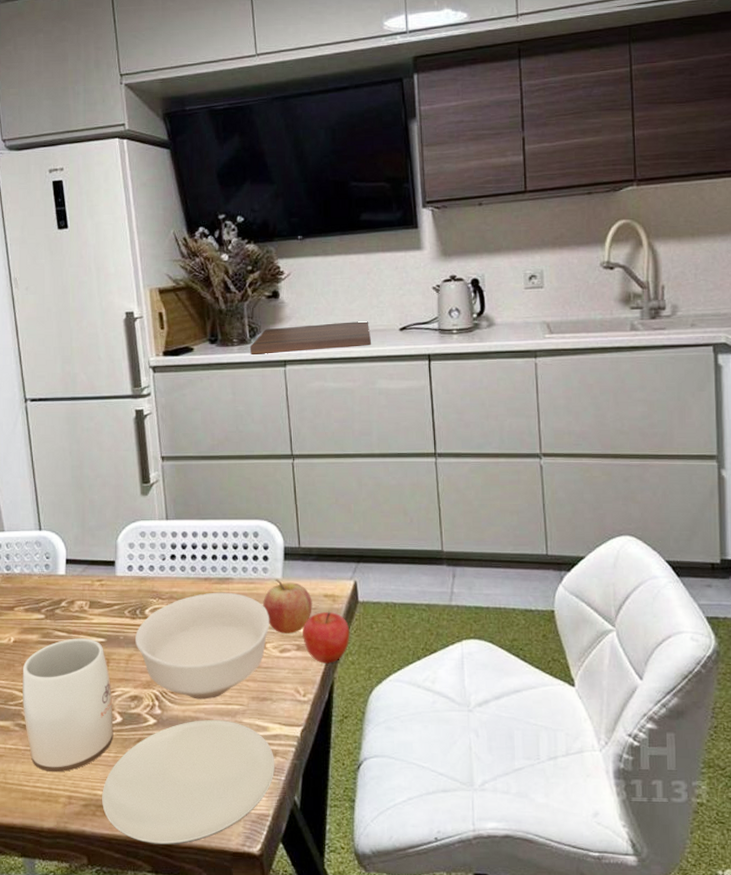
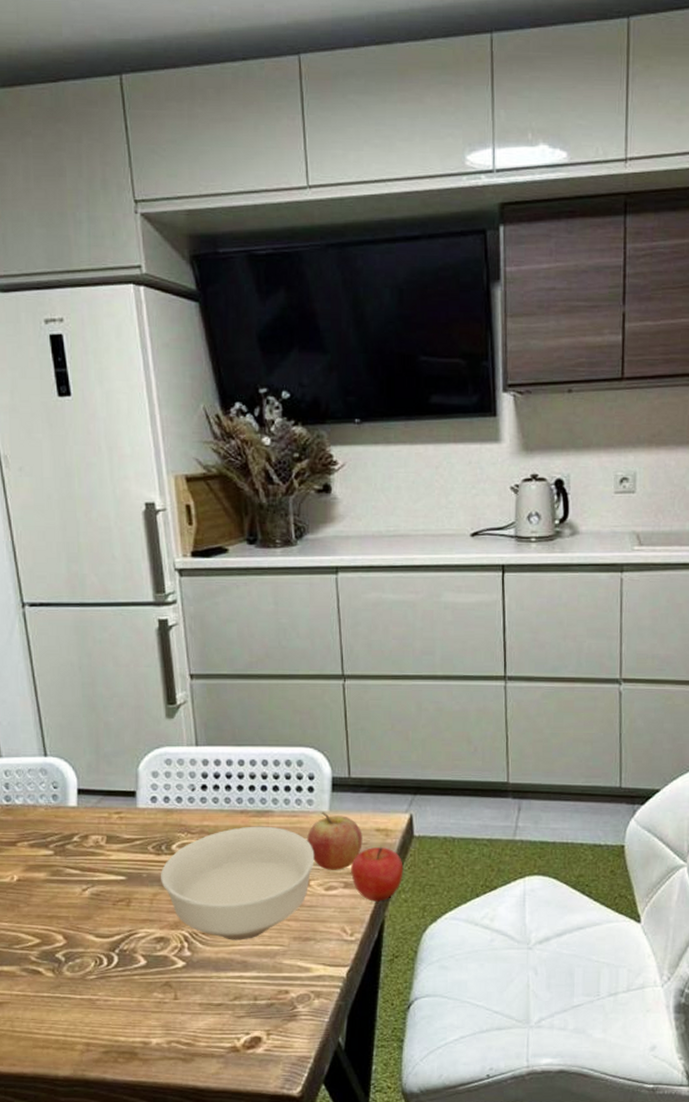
mug: present [22,638,114,772] -> none [29,876,137,1019]
plate: present [102,720,275,845] -> none [124,962,318,1090]
cutting board: present [249,321,371,355] -> none [295,524,437,559]

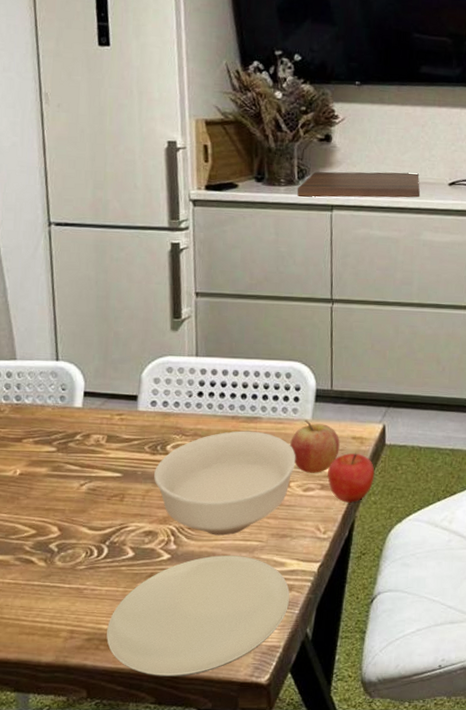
plate: none [124,962,318,1090] -> present [106,555,290,677]
cutting board: none [295,524,437,559] -> present [297,171,420,198]

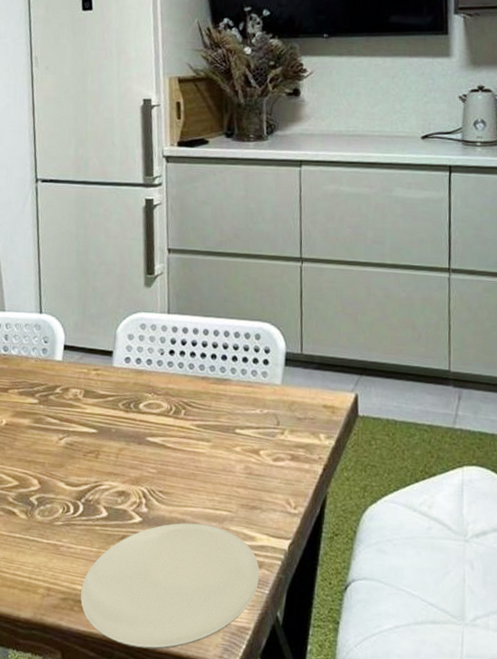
bowl: present [154,430,296,536] -> none [127,392,266,502]
fruit: present [290,420,340,473] -> none [260,384,311,443]
cutting board: present [297,171,420,198] -> none [266,126,391,153]
fruit: present [327,453,375,503] -> none [298,423,347,477]

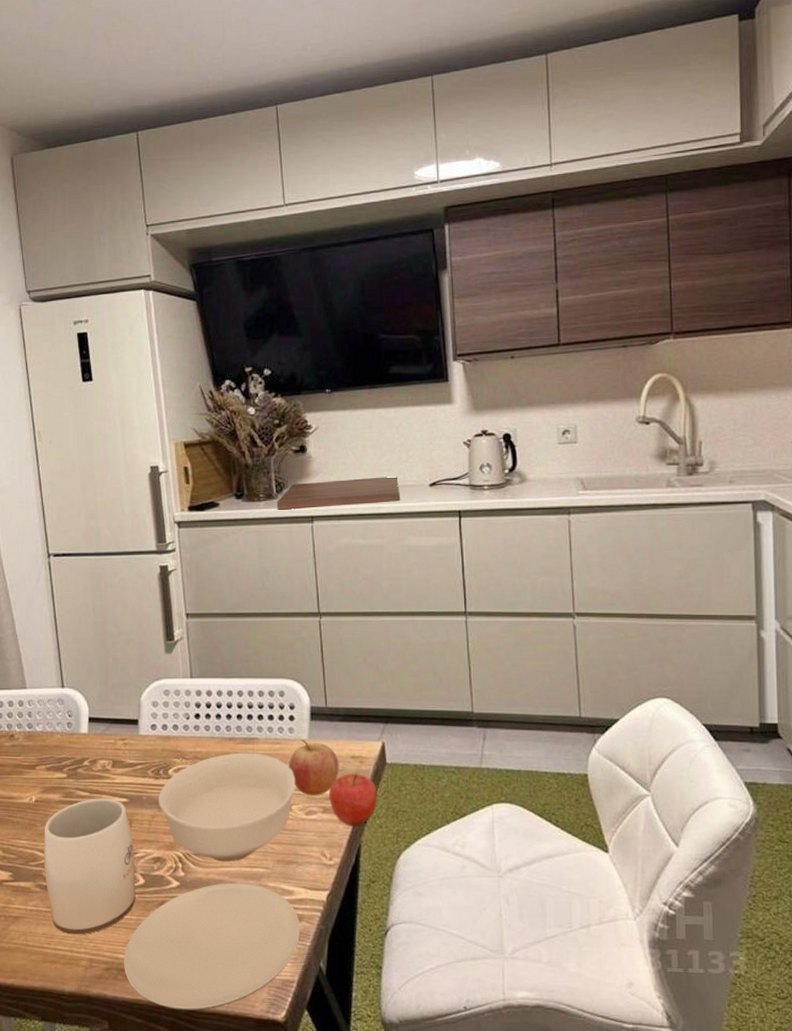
mug: none [9,426,100,562] -> present [44,798,136,935]
bowl: none [127,392,266,502] -> present [159,752,296,862]
fruit: none [260,384,311,443] -> present [289,739,339,795]
cutting board: none [266,126,391,153] -> present [276,477,400,510]
fruit: none [298,423,347,477] -> present [329,773,378,827]

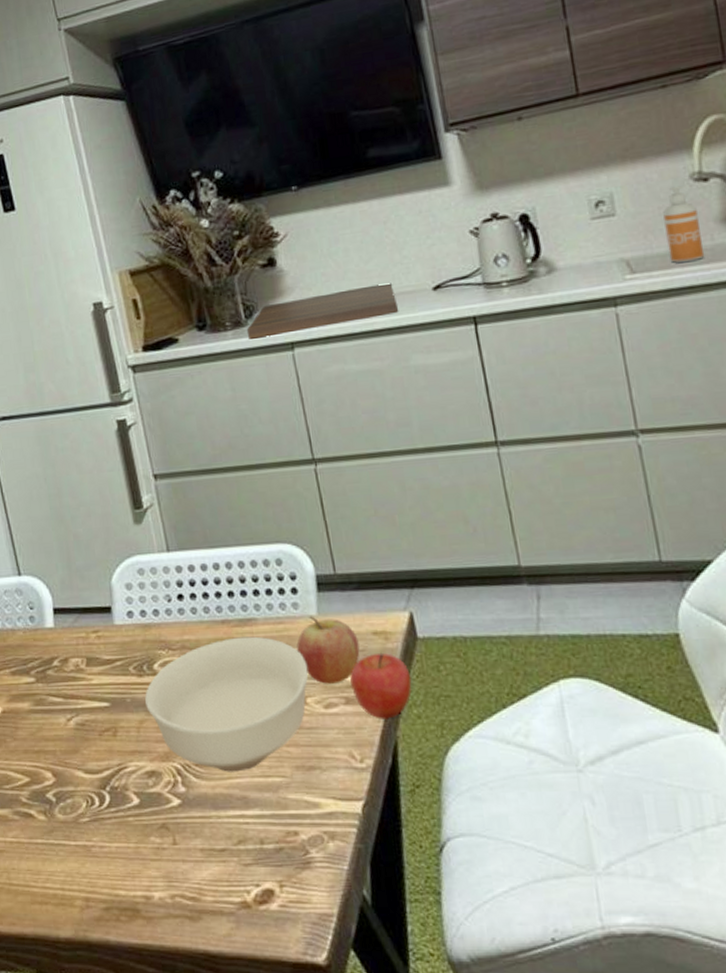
mug: present [44,798,136,935] -> none [15,703,132,869]
plate: present [124,883,301,1011] -> none [124,797,335,955]
soap dispenser: none [613,425,640,486] -> present [663,184,705,263]

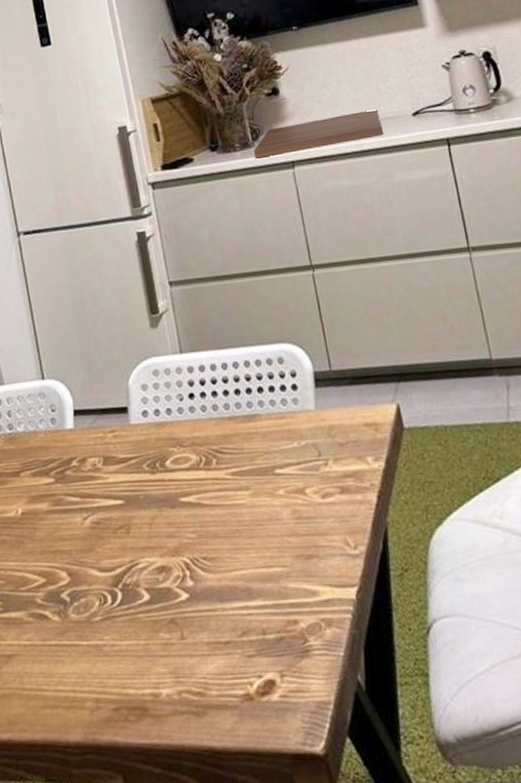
bowl: present [145,636,309,772] -> none [157,431,307,564]
fruit: present [297,616,360,684] -> none [296,410,353,475]
fruit: present [350,652,412,719] -> none [344,443,400,507]

